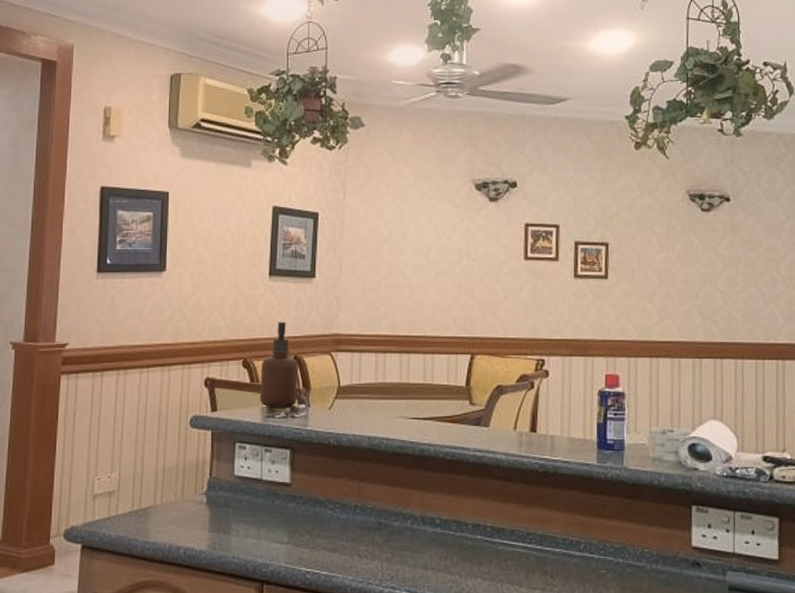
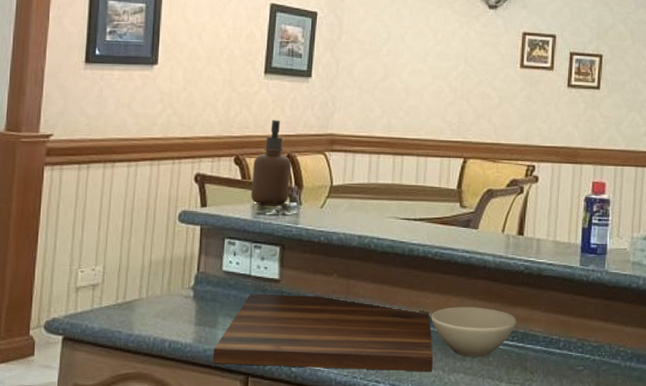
cutting board: none [228,498,449,577] -> present [213,293,433,372]
bowl: none [445,508,535,561] -> present [431,306,518,357]

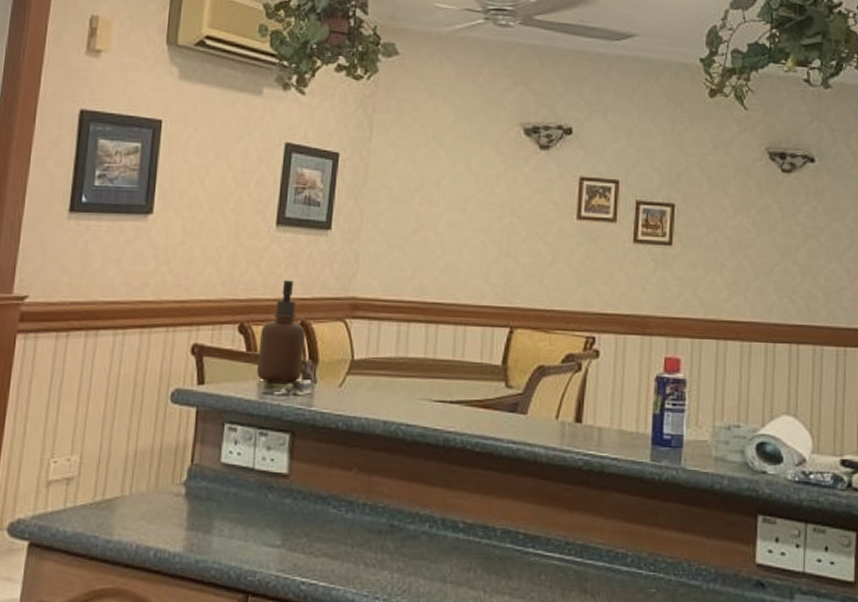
cutting board: present [213,293,433,372] -> none [206,491,472,593]
bowl: present [431,306,518,357] -> none [469,510,575,575]

